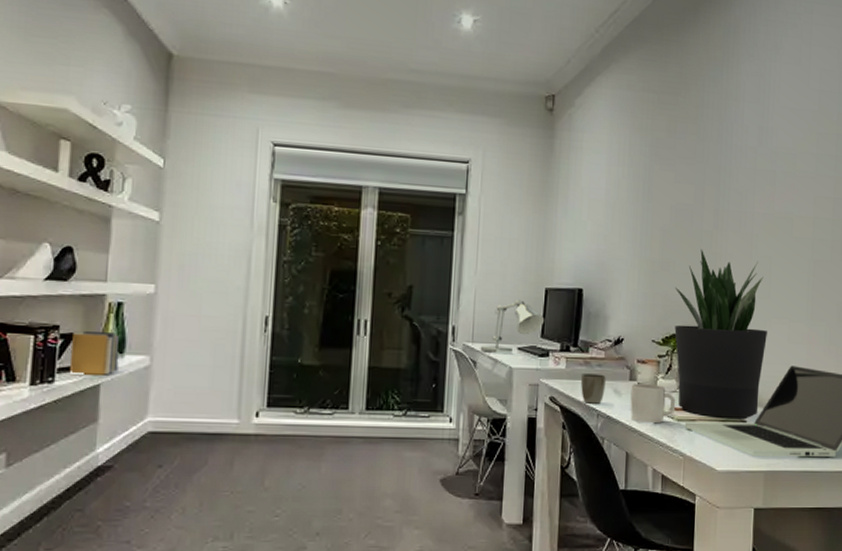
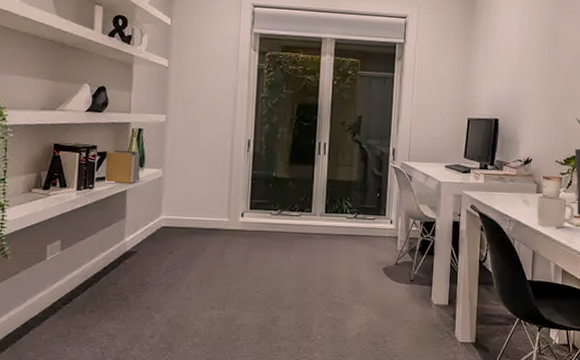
desk lamp: present [480,299,545,355] -> none [415,127,467,171]
cup: present [580,373,606,404] -> none [495,187,517,211]

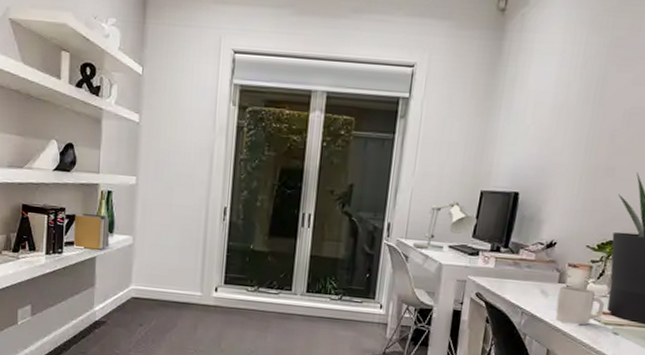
desk lamp: none [415,127,467,171] -> present [412,200,478,251]

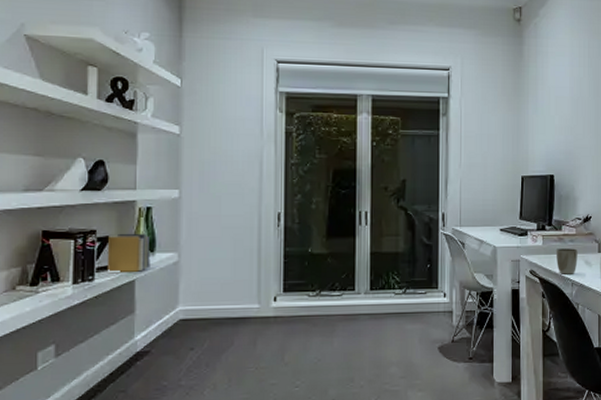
desk lamp: present [412,200,478,251] -> none [467,186,522,236]
cup: none [507,273,534,303] -> present [555,248,578,274]

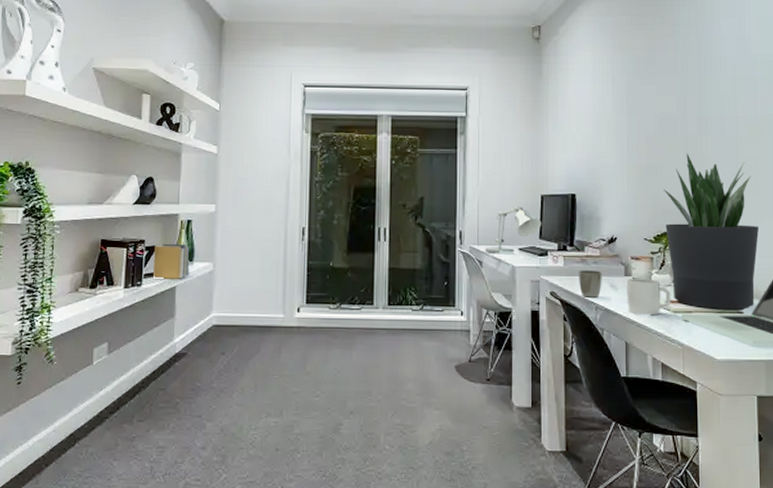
desk lamp: none [467,186,522,236] -> present [485,205,542,255]

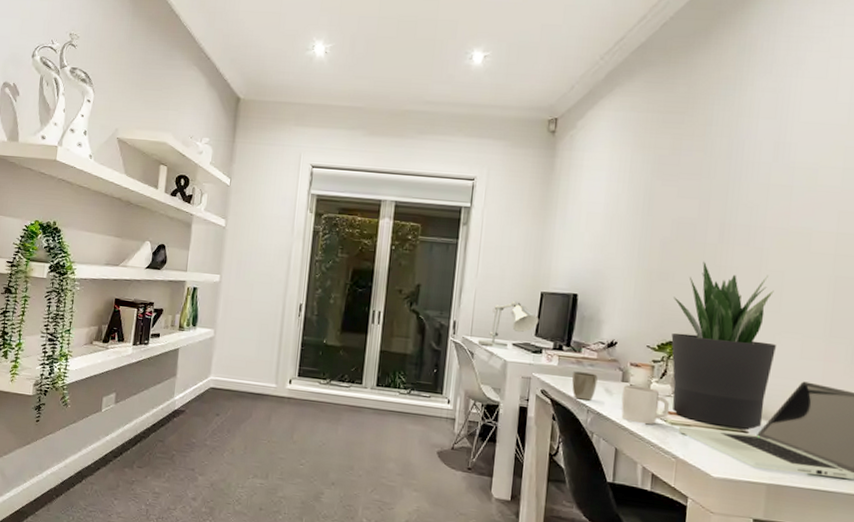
books: present [152,244,190,279] -> none [158,308,193,342]

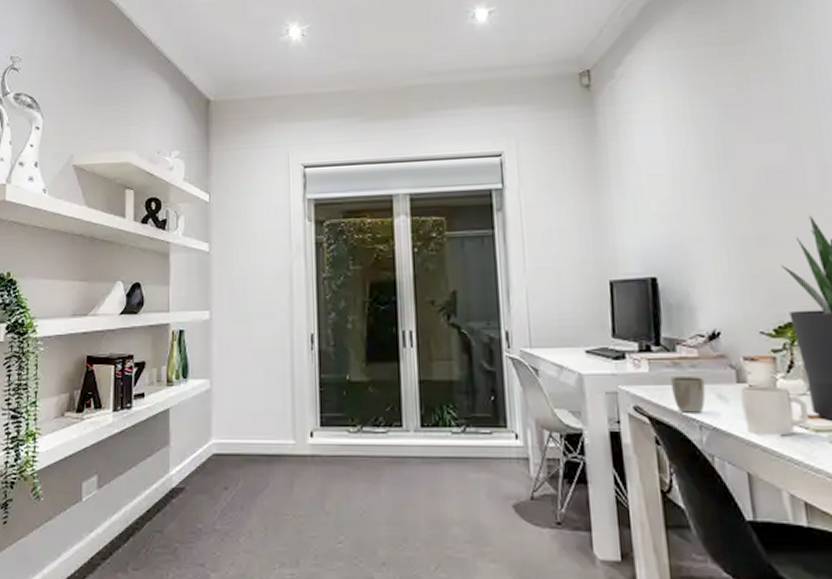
desk lamp: present [477,300,540,349] -> none [540,295,615,359]

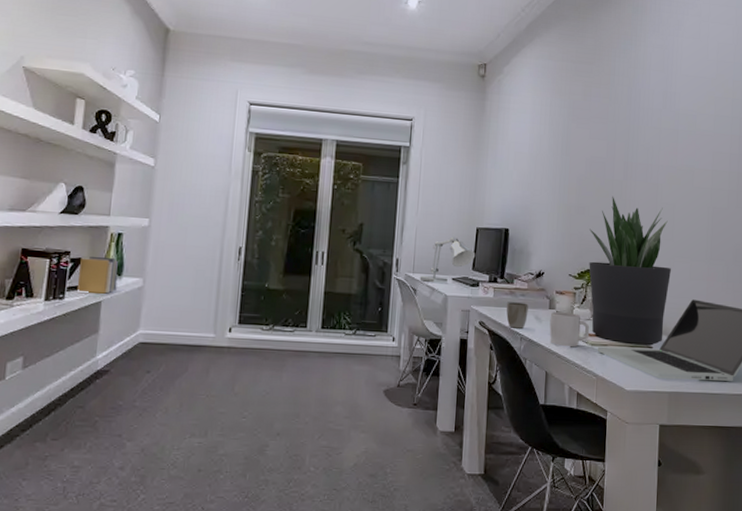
books: none [143,359,184,400] -> present [76,257,118,294]
desk lamp: none [540,295,615,359] -> present [419,236,476,284]

